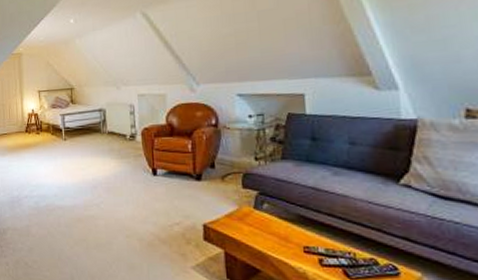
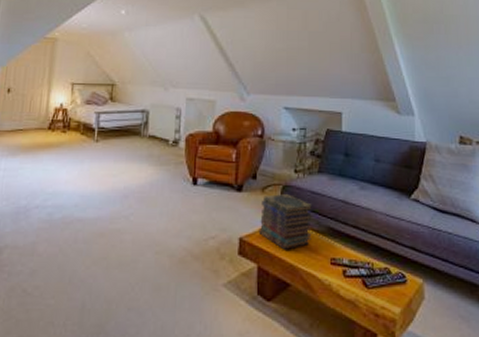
book stack: none [222,182,280,237] -> present [258,194,313,250]

